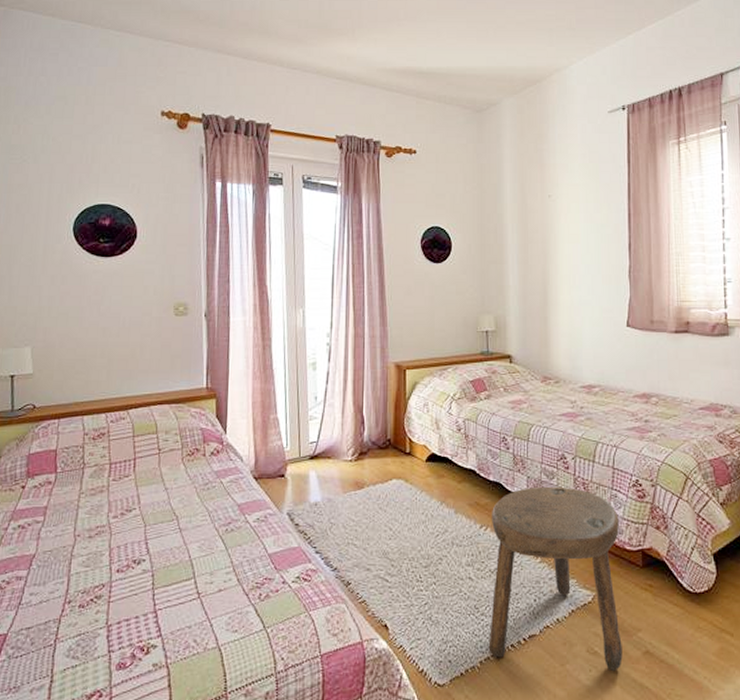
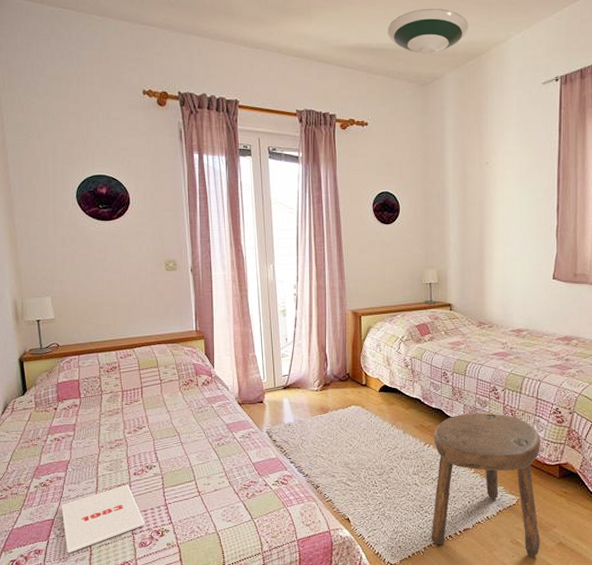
magazine: none [18,585,126,681] -> present [61,485,145,553]
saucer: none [439,32,527,79] -> present [387,8,469,54]

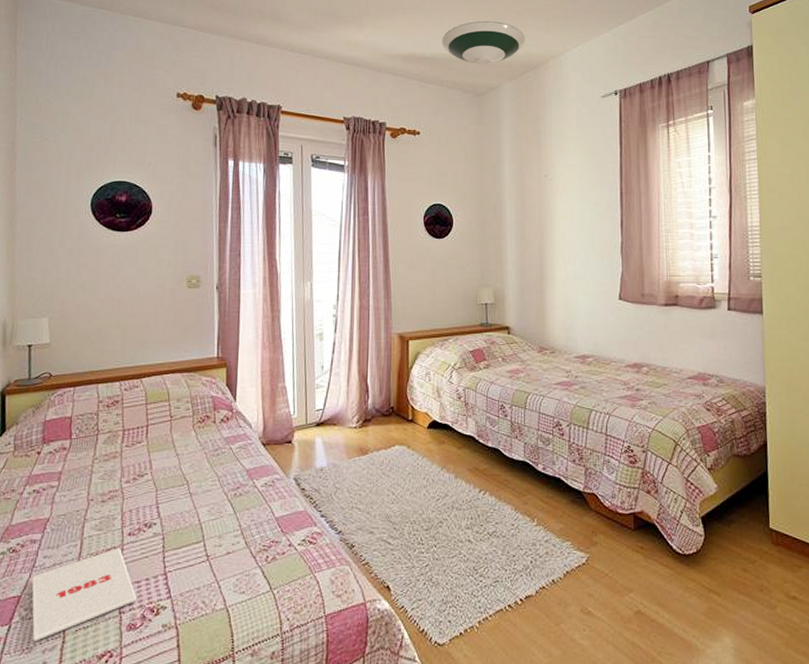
stool: present [431,413,540,558] -> none [486,453,615,631]

